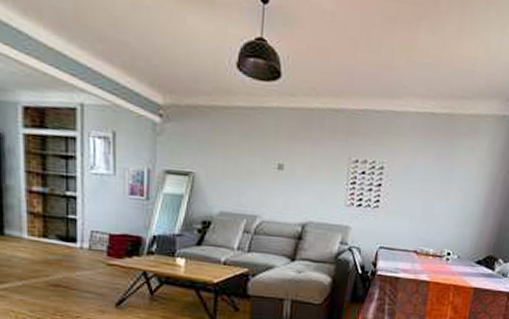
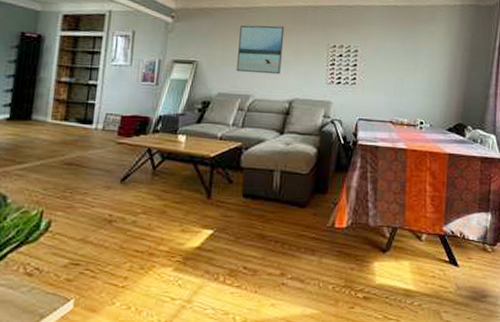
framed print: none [240,130,298,193] -> present [236,25,285,75]

